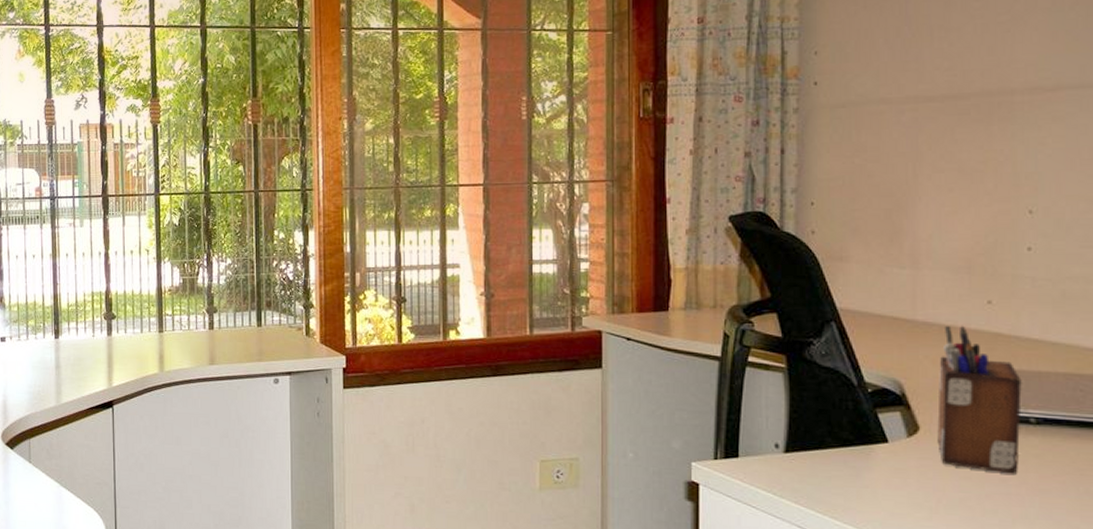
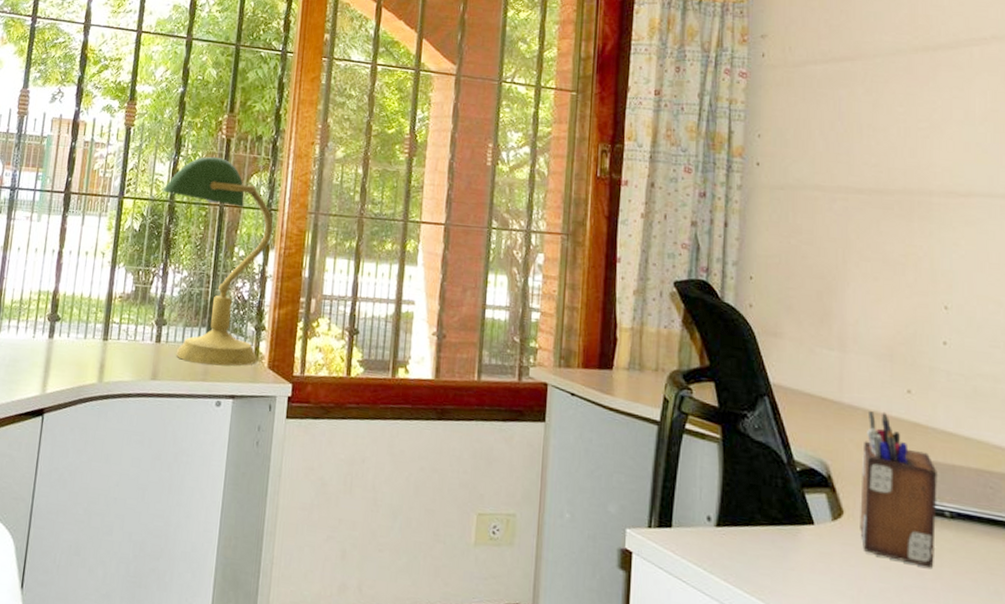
desk lamp: none [195,143,310,345] -> present [161,156,273,366]

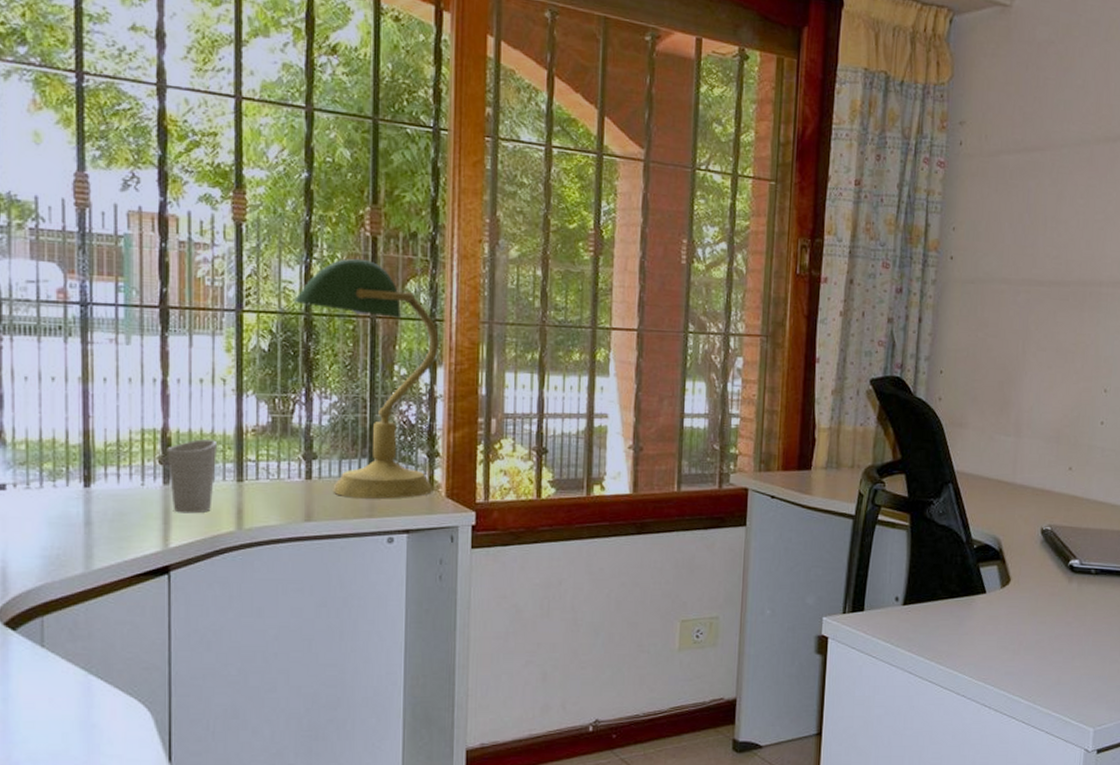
cup: none [53,302,93,365] -> present [167,439,218,514]
desk organizer: present [860,411,937,568] -> none [1023,488,1088,618]

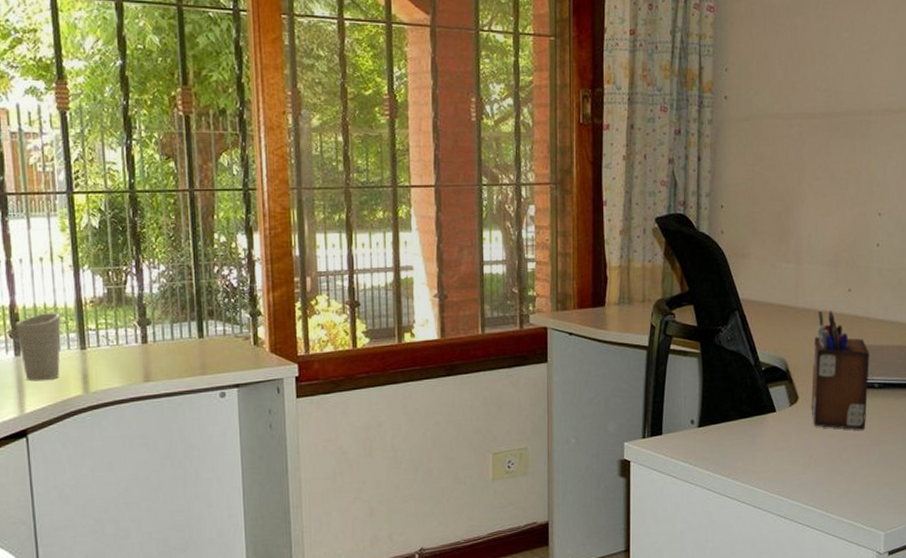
desk lamp: present [293,258,439,499] -> none [117,137,258,358]
desk organizer: none [1023,488,1088,618] -> present [811,310,870,430]

